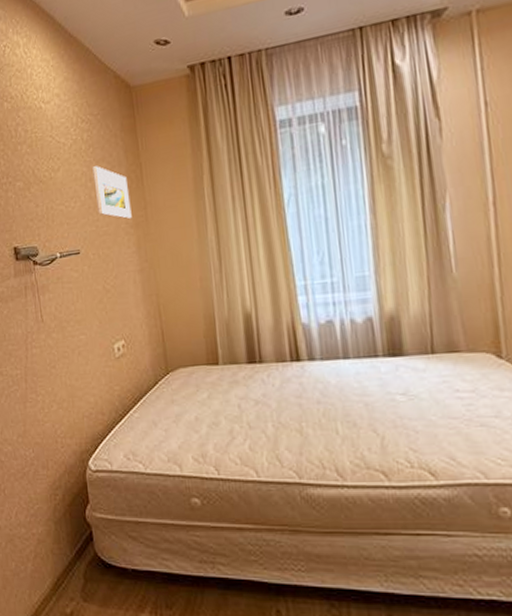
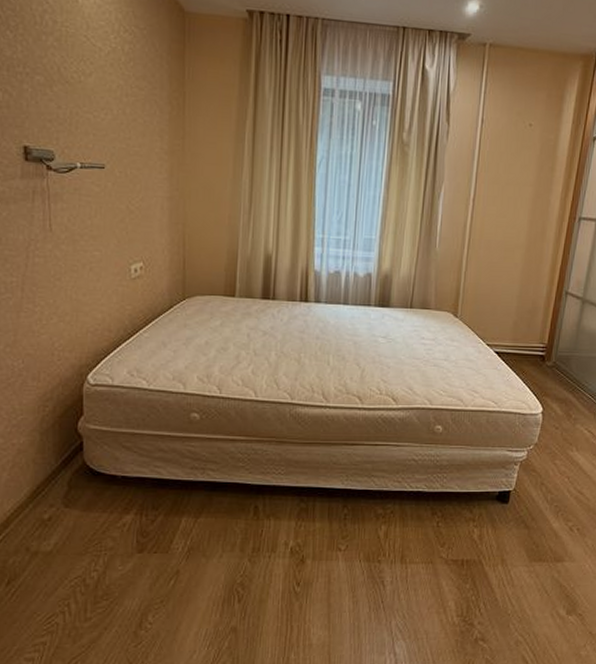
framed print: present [92,166,132,219] -> none [130,82,168,144]

